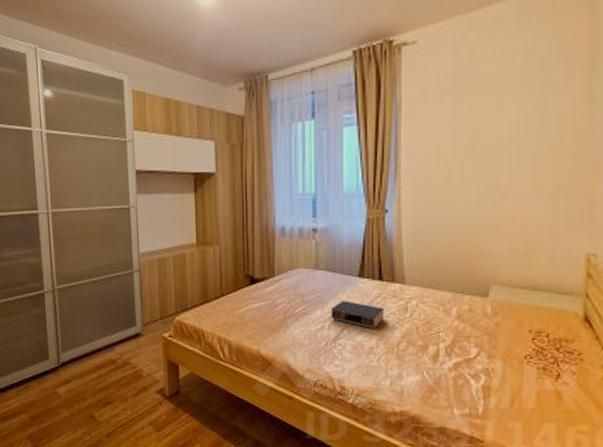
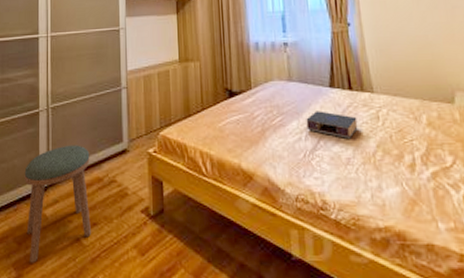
stool: none [33,327,107,436] -> present [24,145,92,263]

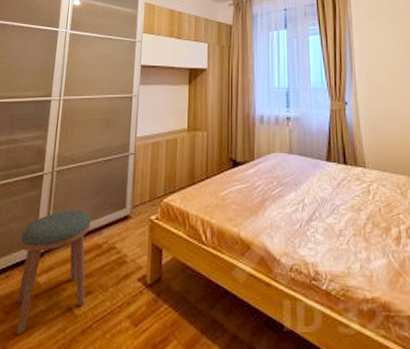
book: present [306,111,358,139] -> none [303,183,351,211]

